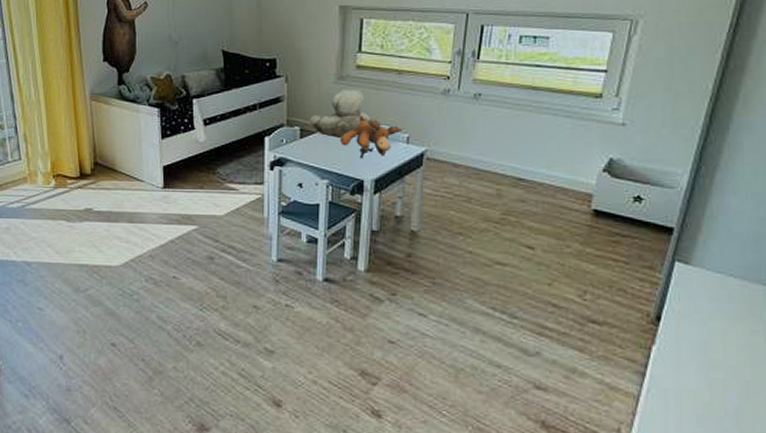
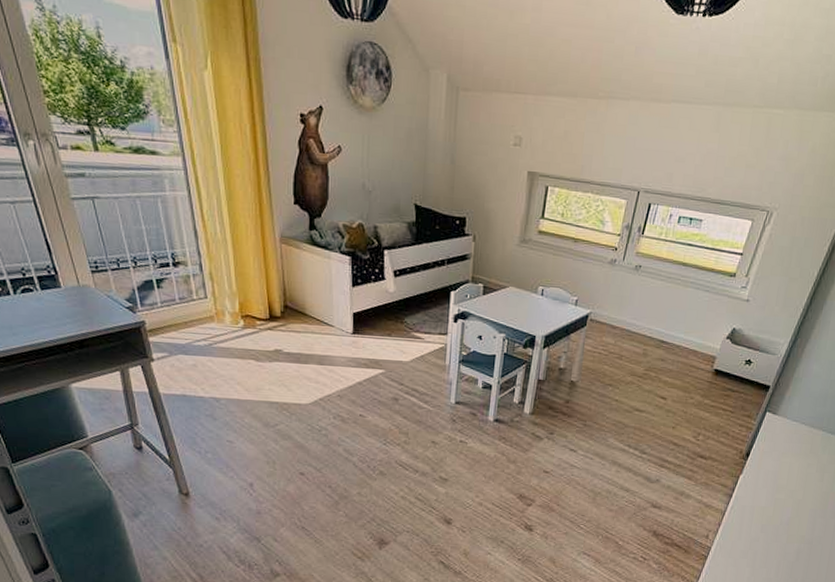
teddy bear: present [309,89,371,138] -> none [492,251,547,297]
stuffed animal: present [340,115,402,159] -> none [518,277,572,317]

